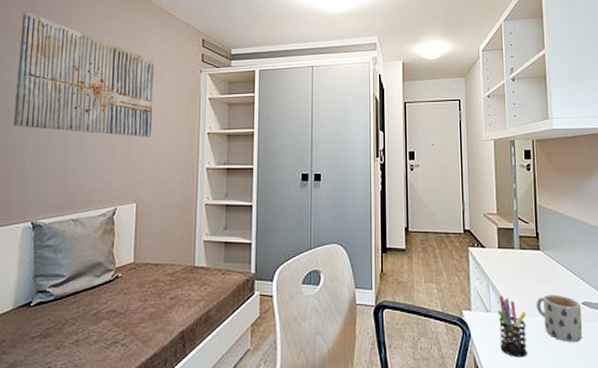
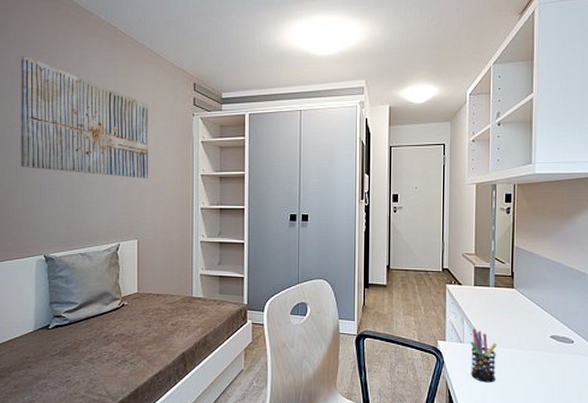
mug: present [535,295,582,342] -> none [506,328,549,370]

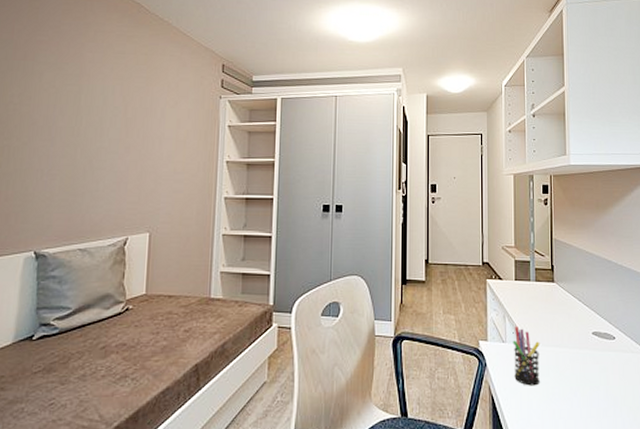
wall art: present [20,55,148,179] -> none [15,27,170,165]

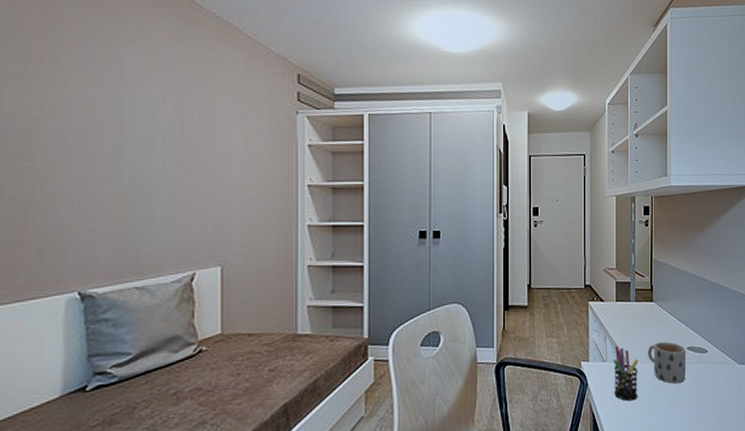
mug: none [549,325,592,370] -> present [647,342,685,384]

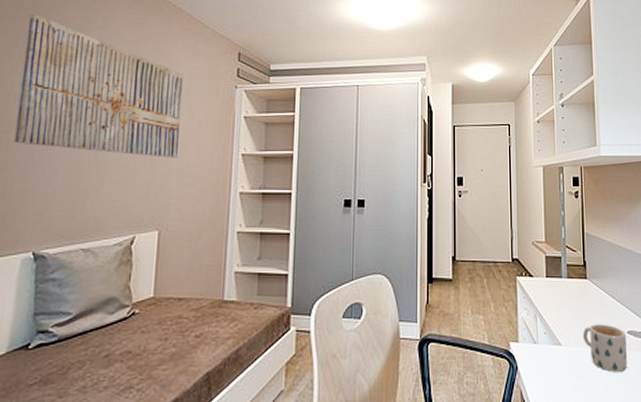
wall art: none [40,21,236,190] -> present [14,13,183,158]
pen holder: present [613,345,639,401] -> none [545,325,574,390]

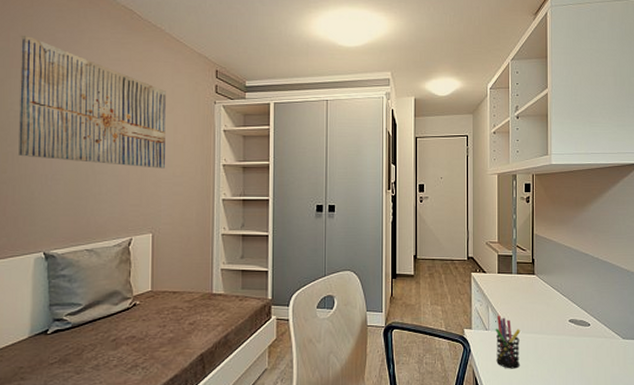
pen holder: none [545,325,574,390] -> present [495,315,521,369]
mug: present [582,324,627,372] -> none [529,314,568,354]

